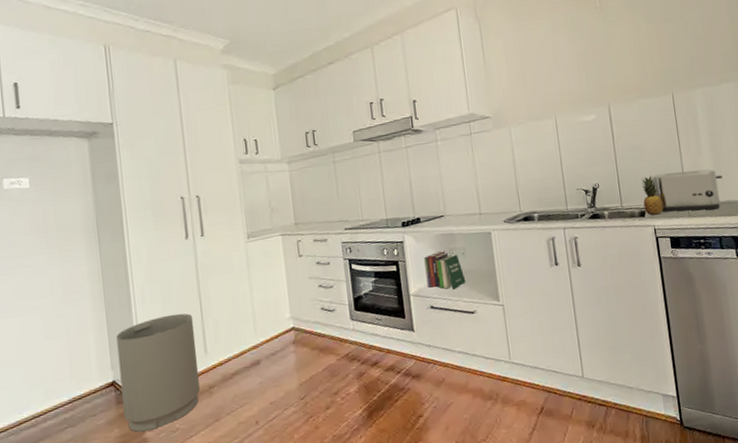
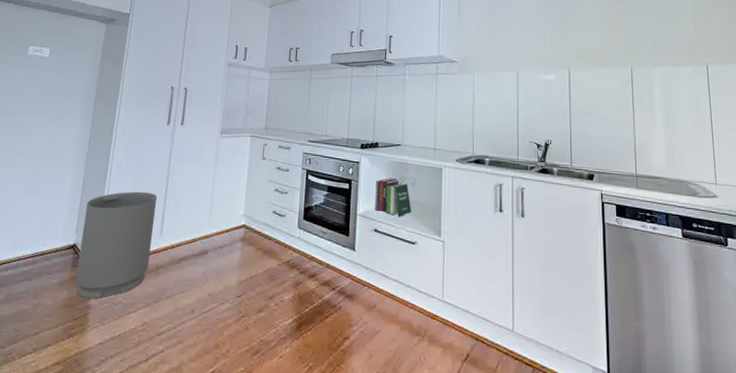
fruit: present [641,176,664,215] -> none [592,141,612,180]
toaster: present [651,169,722,213] -> none [603,140,674,186]

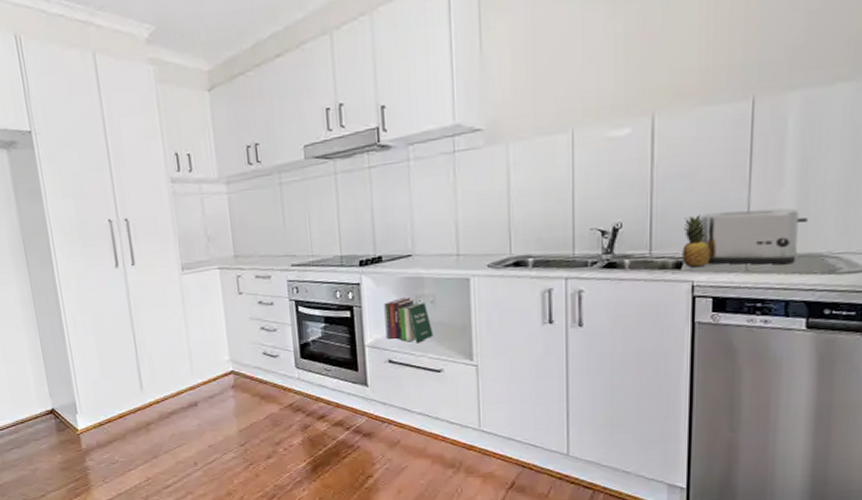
trash can: present [75,191,158,299] -> none [52,346,137,461]
fruit: none [592,141,612,180] -> present [682,215,711,268]
toaster: none [603,140,674,186] -> present [699,208,808,265]

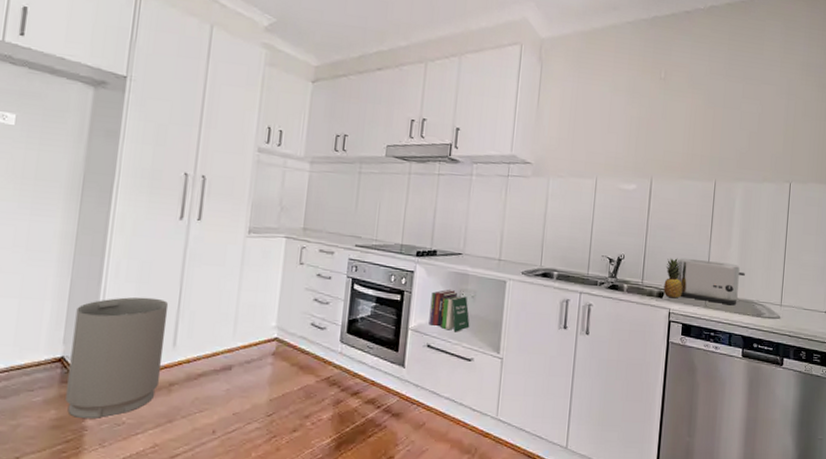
trash can: none [52,346,137,461] -> present [65,297,169,419]

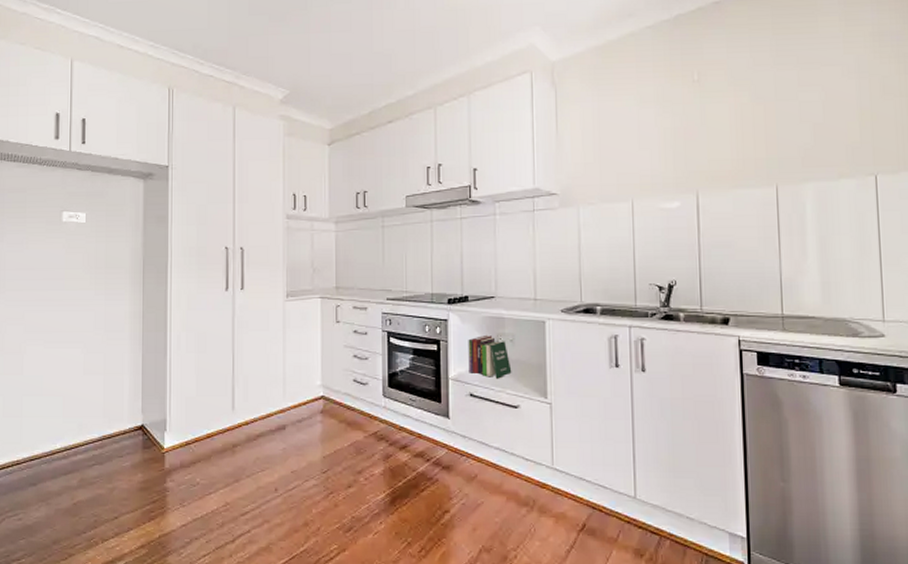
trash can: present [65,297,169,419] -> none [149,366,225,481]
fruit: present [663,258,683,299] -> none [727,278,752,324]
toaster: present [676,257,745,305] -> none [740,276,830,326]

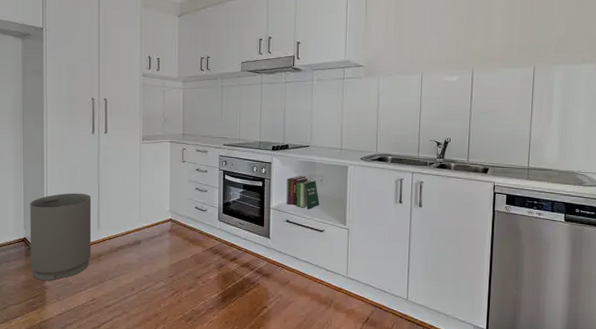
trash can: none [149,366,225,481] -> present [30,193,92,281]

